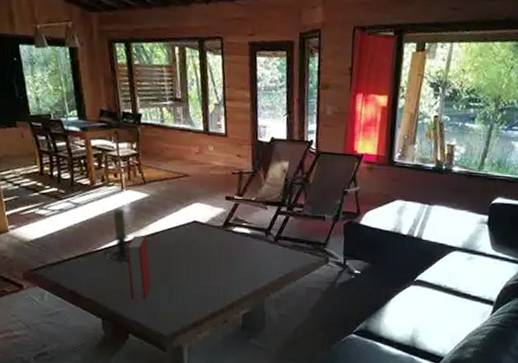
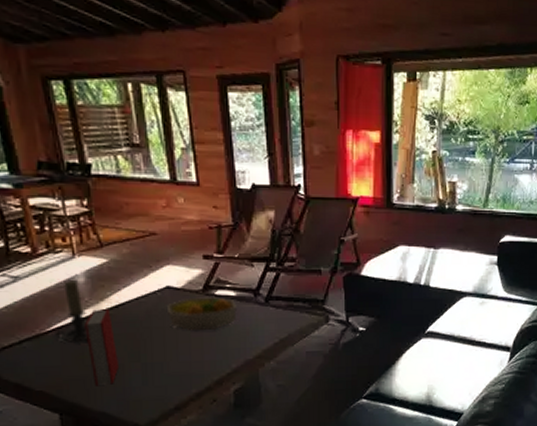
fruit bowl: none [193,232,250,261] -> present [168,297,237,331]

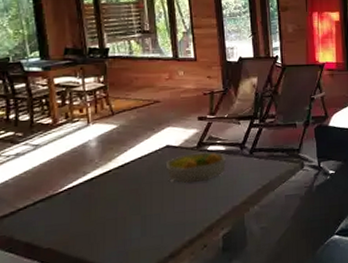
candle holder: present [55,280,89,342] -> none [66,145,96,201]
book: present [85,309,120,387] -> none [93,169,122,241]

